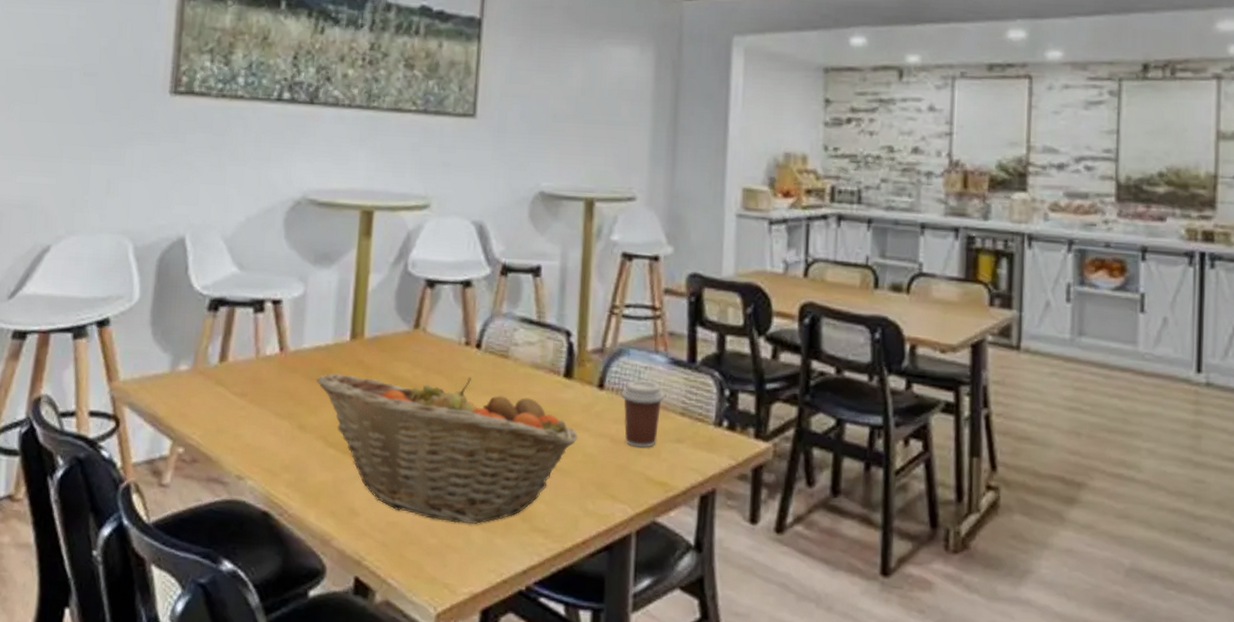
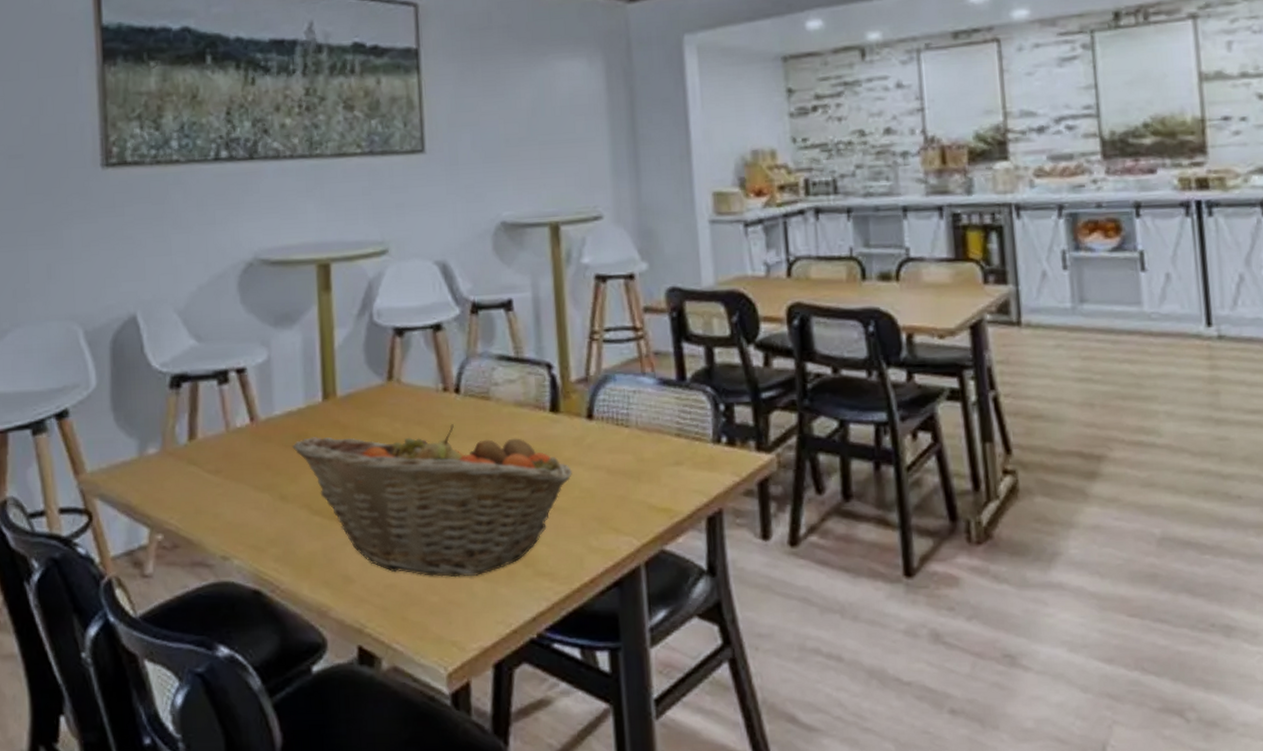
coffee cup: present [622,380,666,448] -> none [612,405,659,475]

